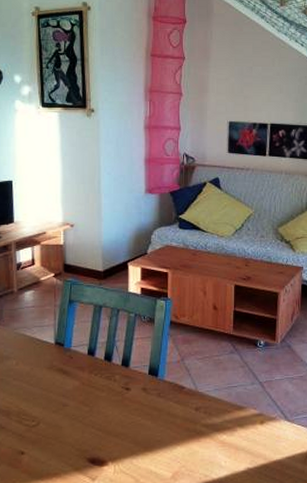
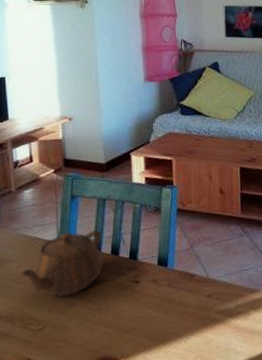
teapot: none [18,335,97,397] -> present [20,230,104,297]

